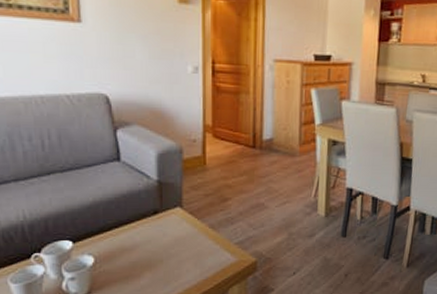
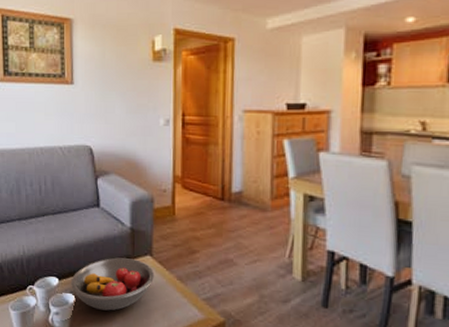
fruit bowl: none [88,212,184,268] -> present [71,257,154,311]

